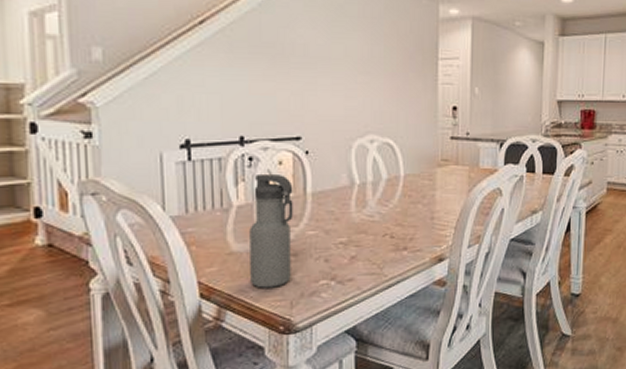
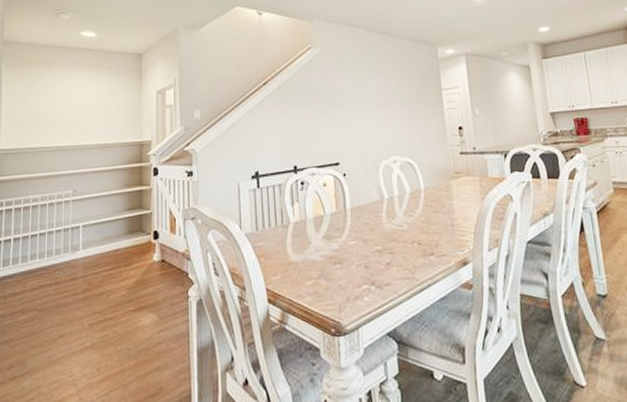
water bottle: present [249,173,293,288] -> none [304,194,338,294]

